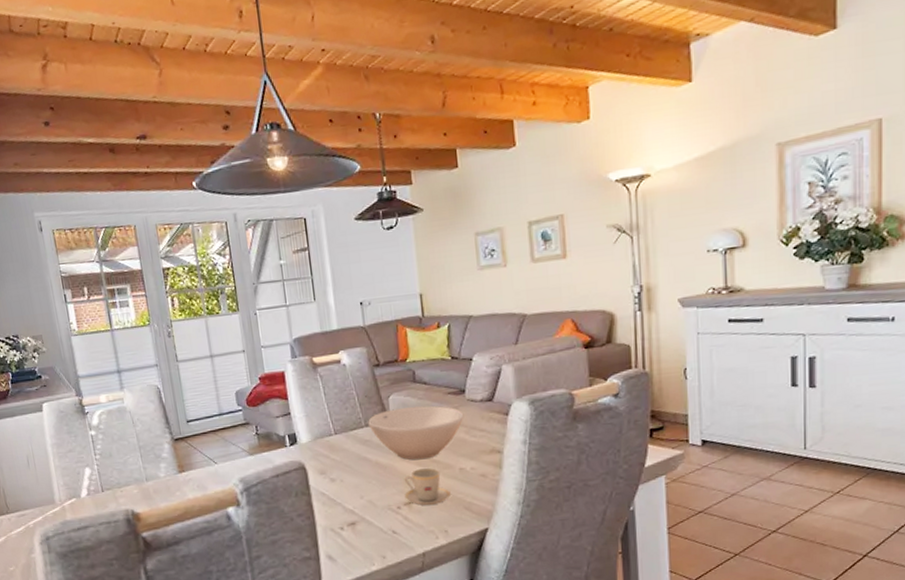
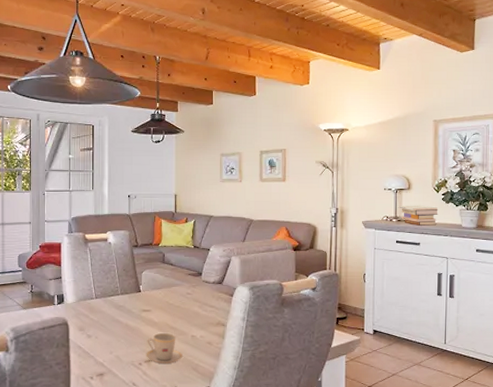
bowl: present [368,406,464,460] -> none [123,283,199,326]
books: none [728,266,789,296] -> present [398,205,438,226]

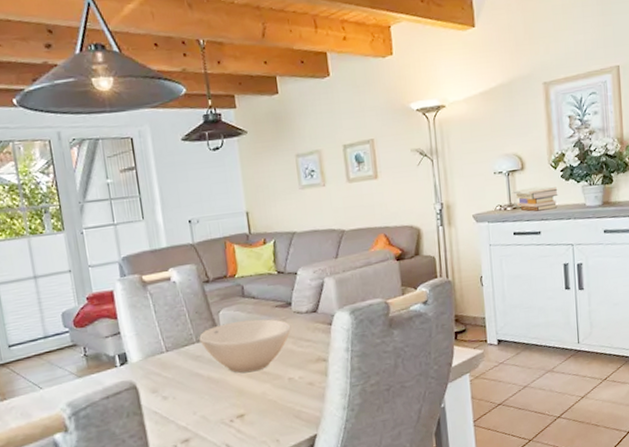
bowl: none [123,283,199,326] -> present [199,319,292,373]
teacup: present [146,332,183,365] -> none [236,379,281,417]

